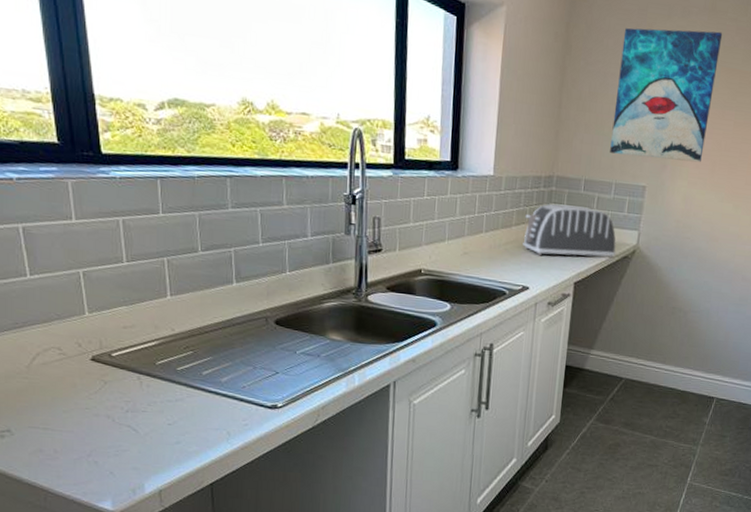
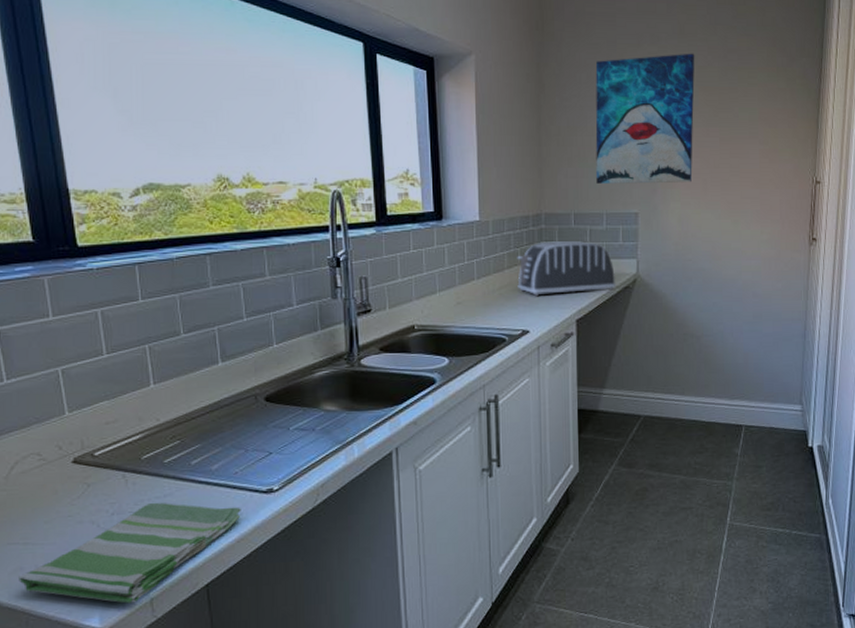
dish towel: none [38,405,247,492] -> present [19,503,241,604]

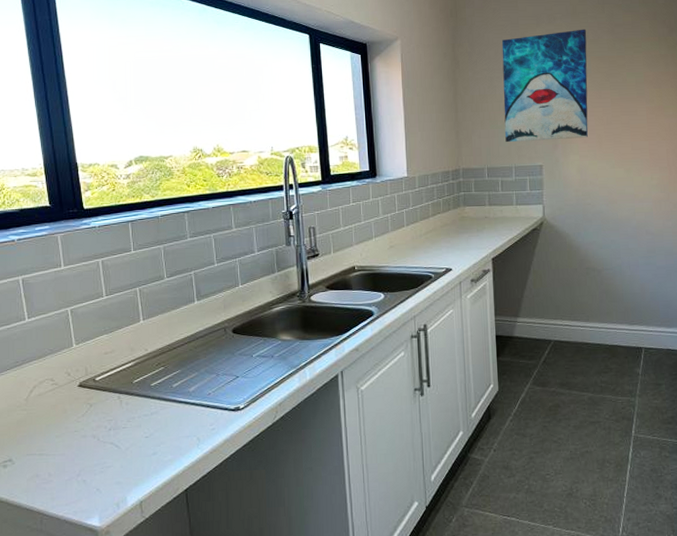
dish towel: present [19,503,241,604] -> none [35,420,214,506]
toaster: present [517,241,616,297] -> none [440,191,526,240]

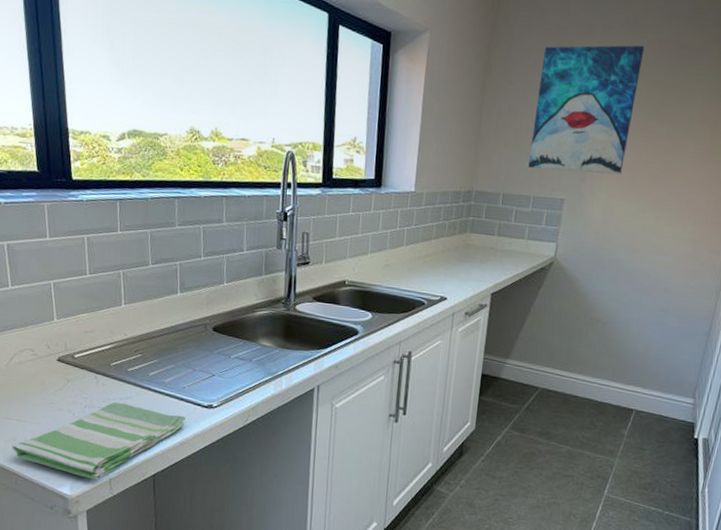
dish towel: none [35,420,214,506] -> present [12,402,186,480]

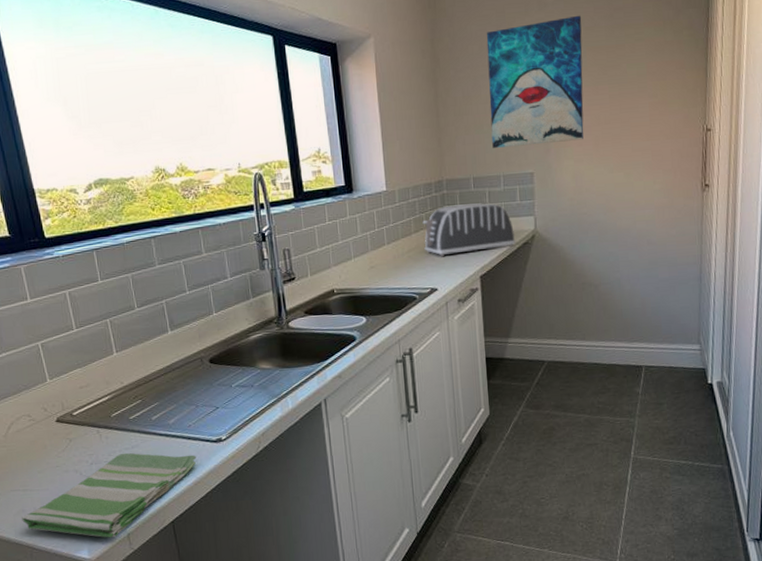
toaster: none [441,217,534,270] -> present [422,203,516,257]

